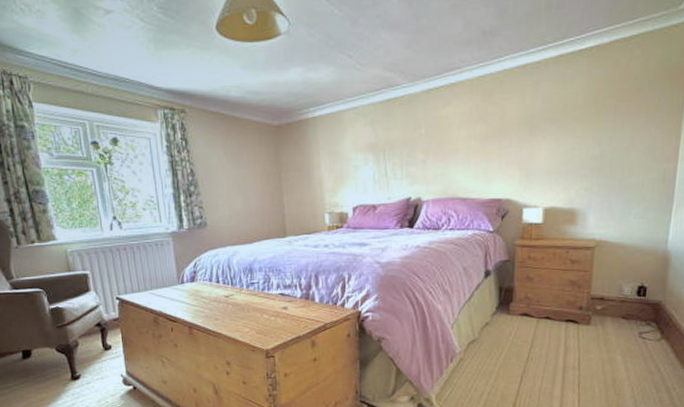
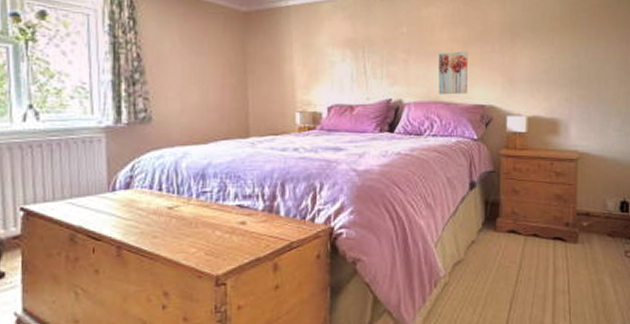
wall art: none [455,147,485,191] -> present [438,50,468,95]

